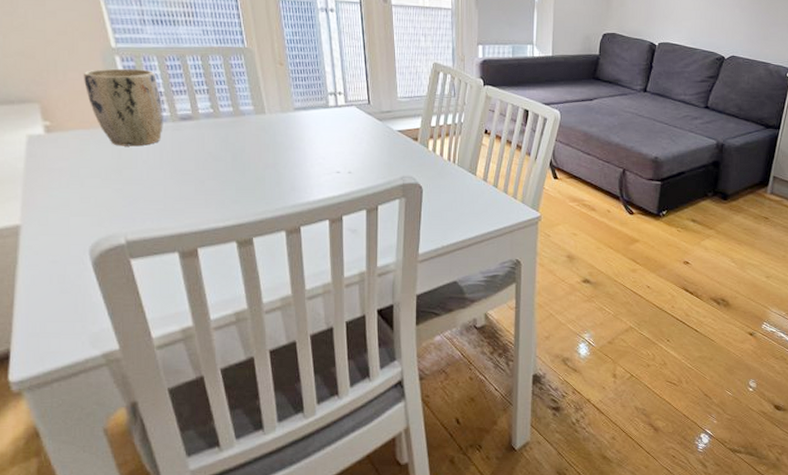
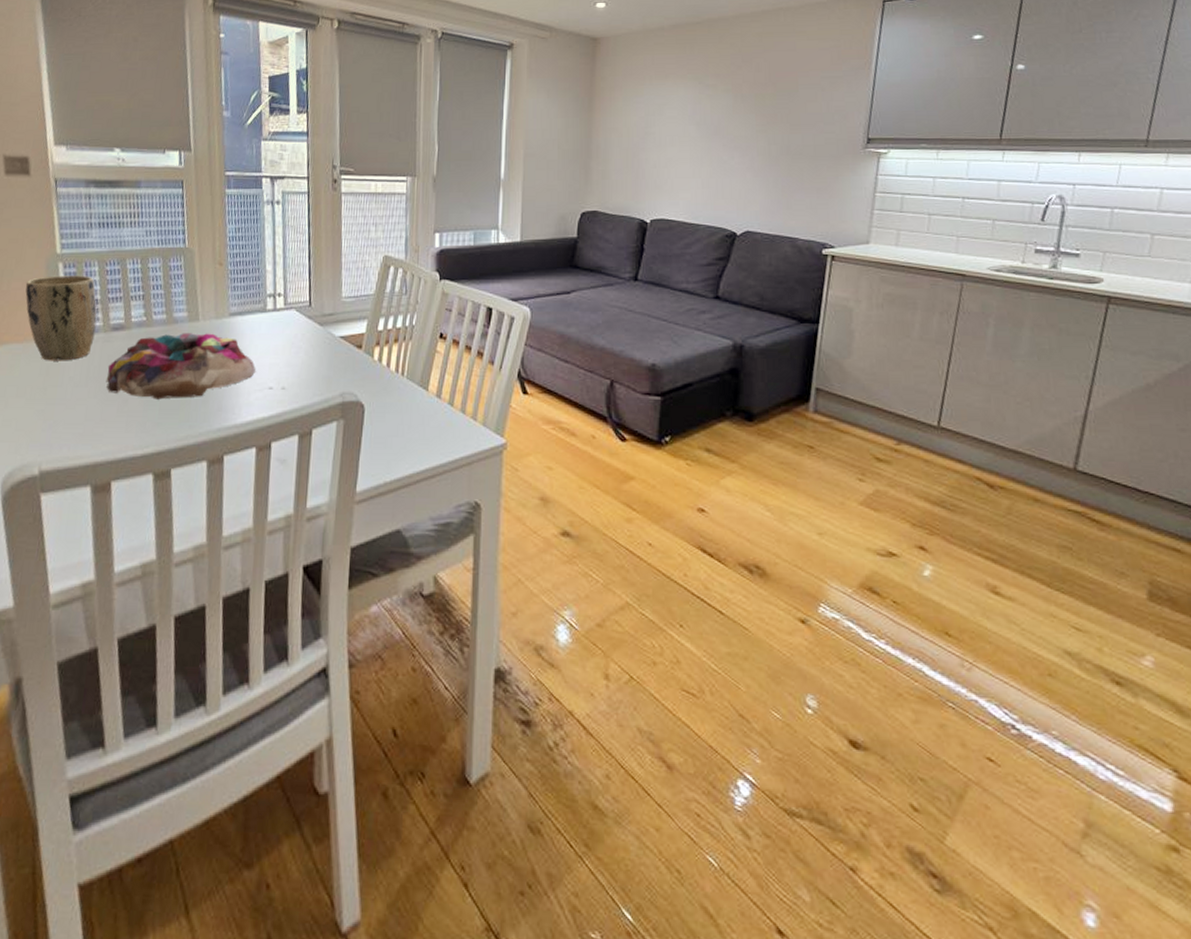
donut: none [180,124,324,181] -> present [106,333,256,400]

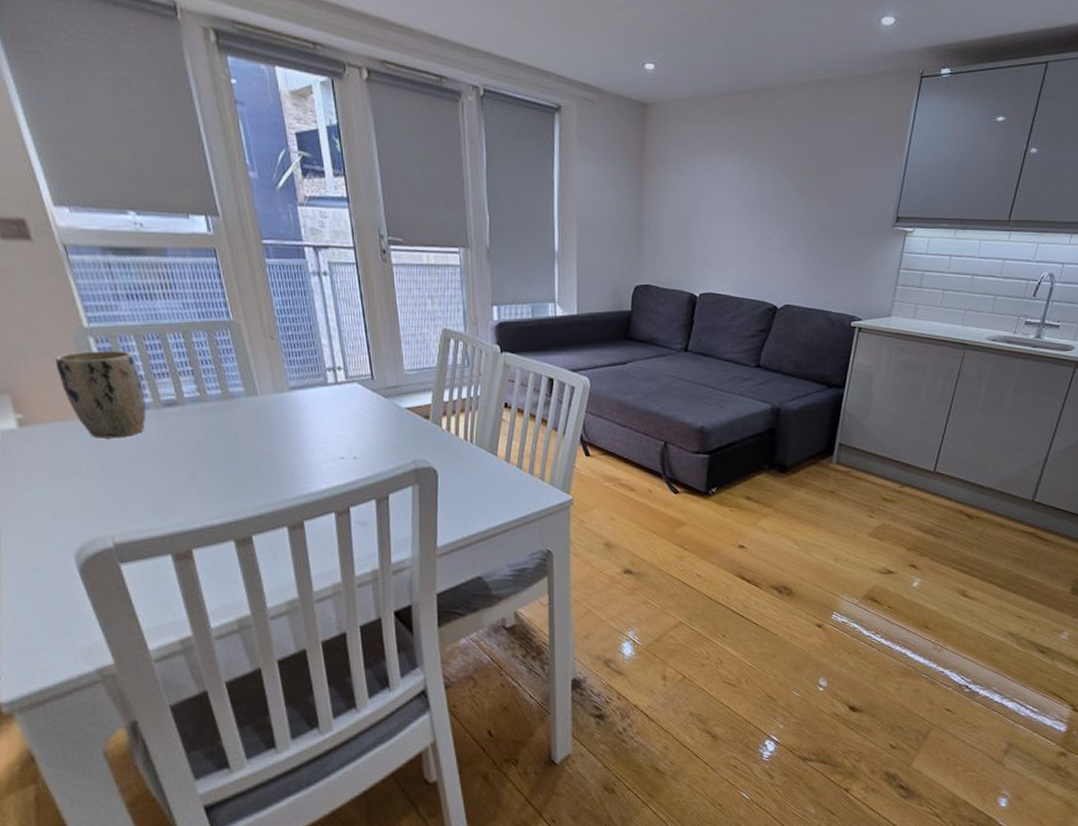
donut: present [106,333,256,400] -> none [167,407,325,472]

